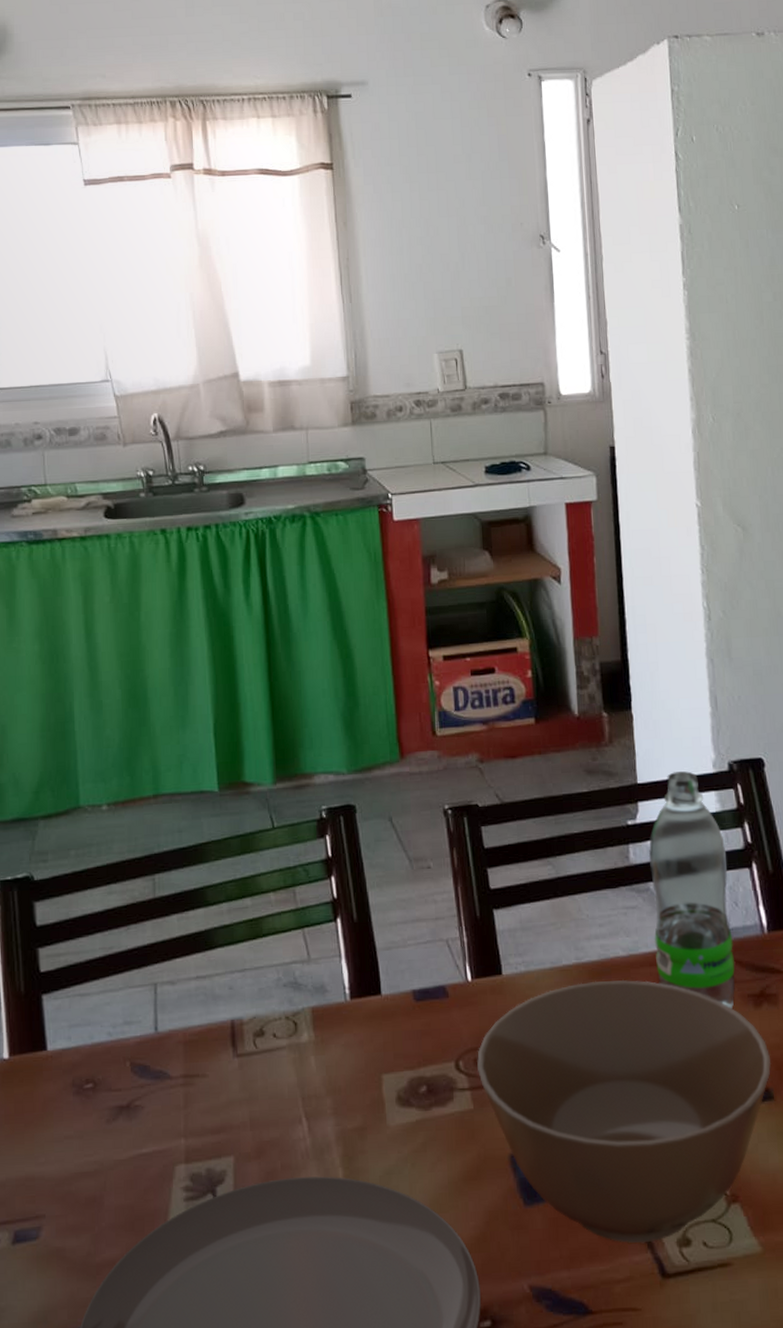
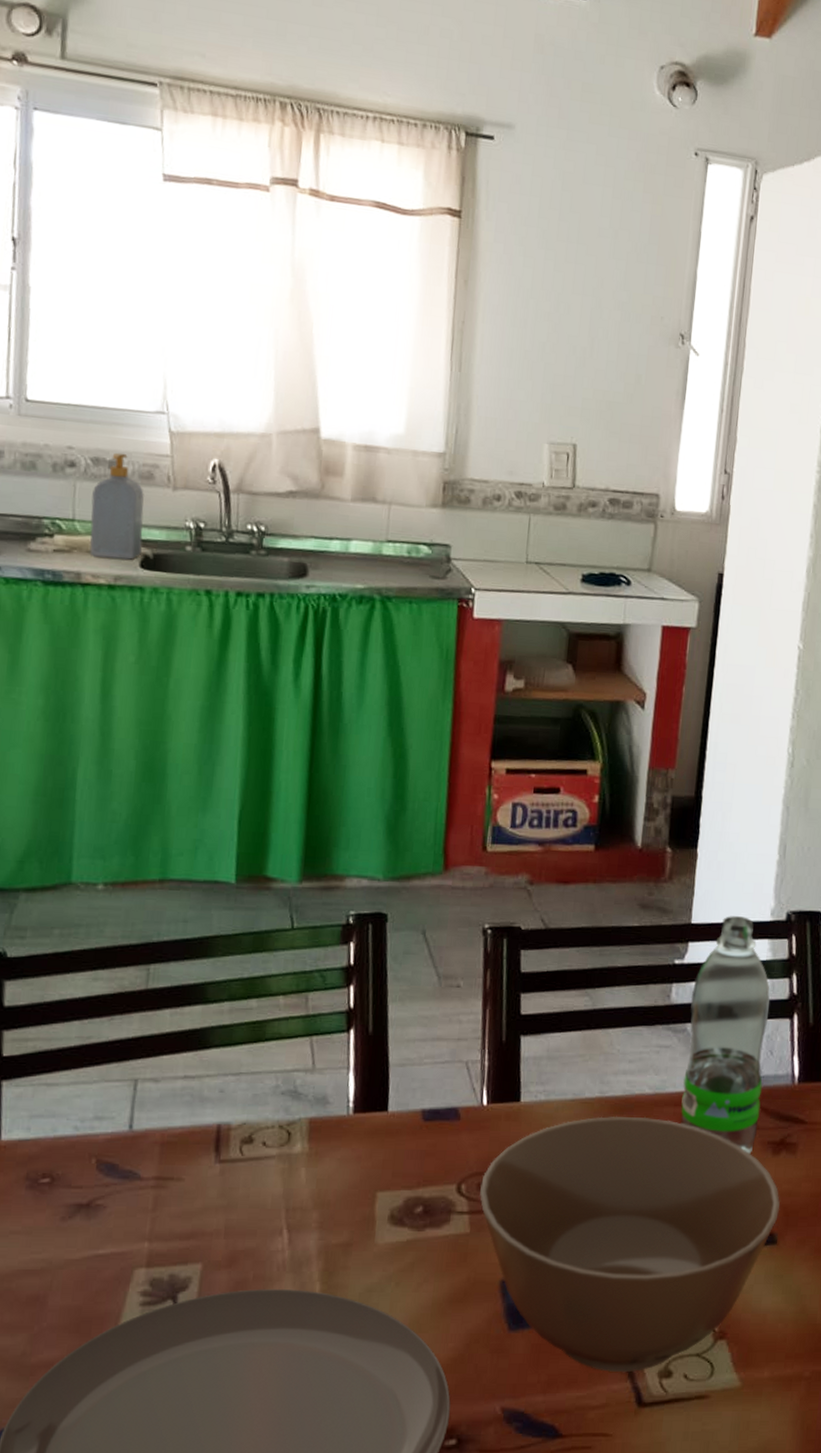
soap bottle: none [58,421,104,514] -> present [89,452,144,560]

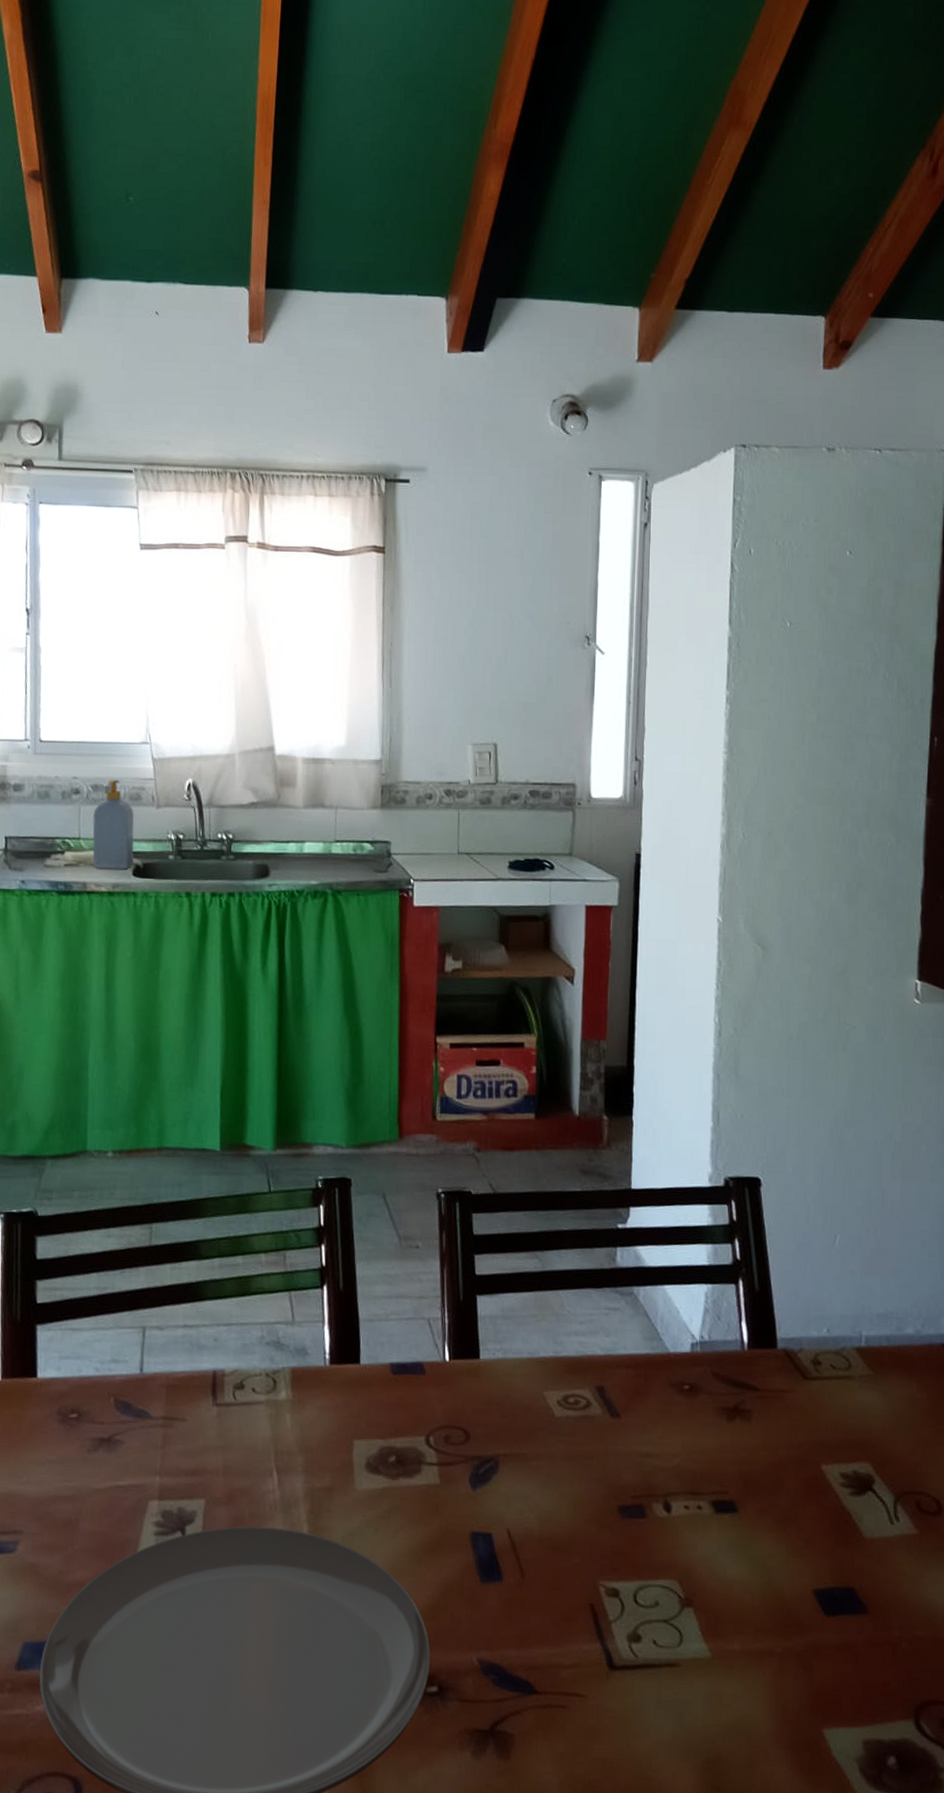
bowl: present [480,1116,780,1373] -> none [447,1375,739,1634]
bottle: present [681,916,770,1155] -> none [633,1181,714,1420]

